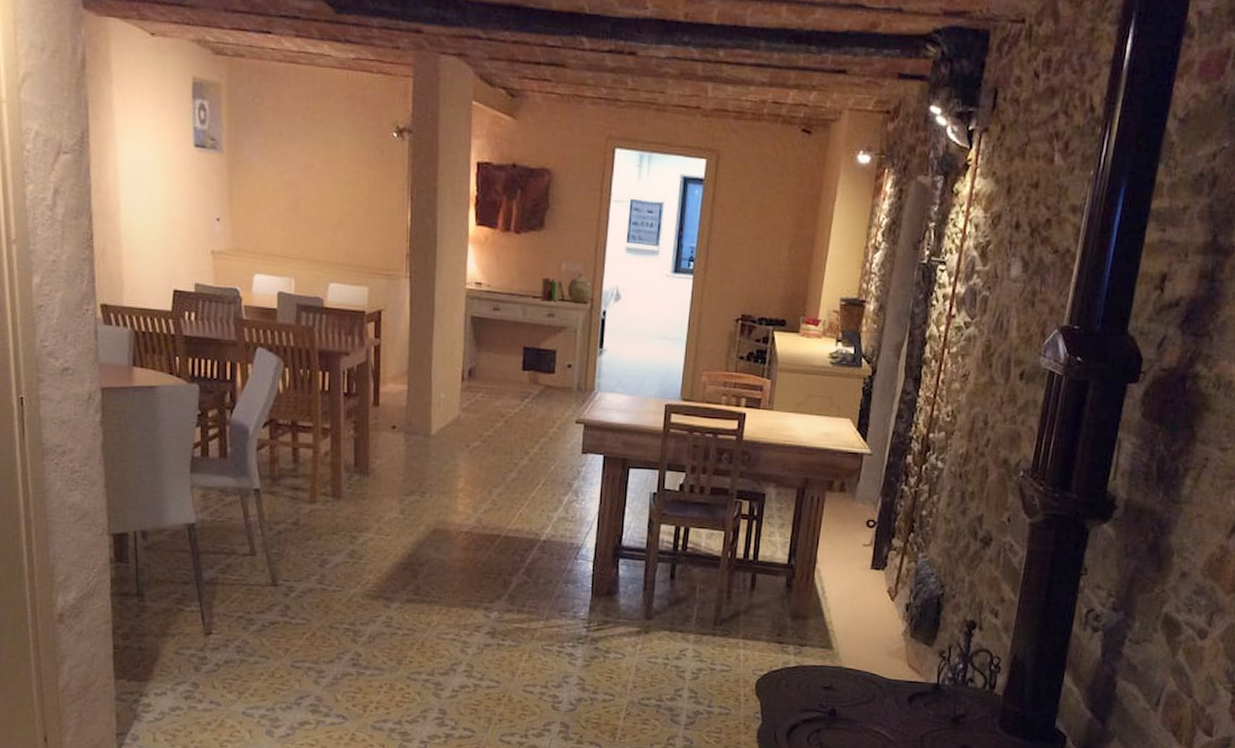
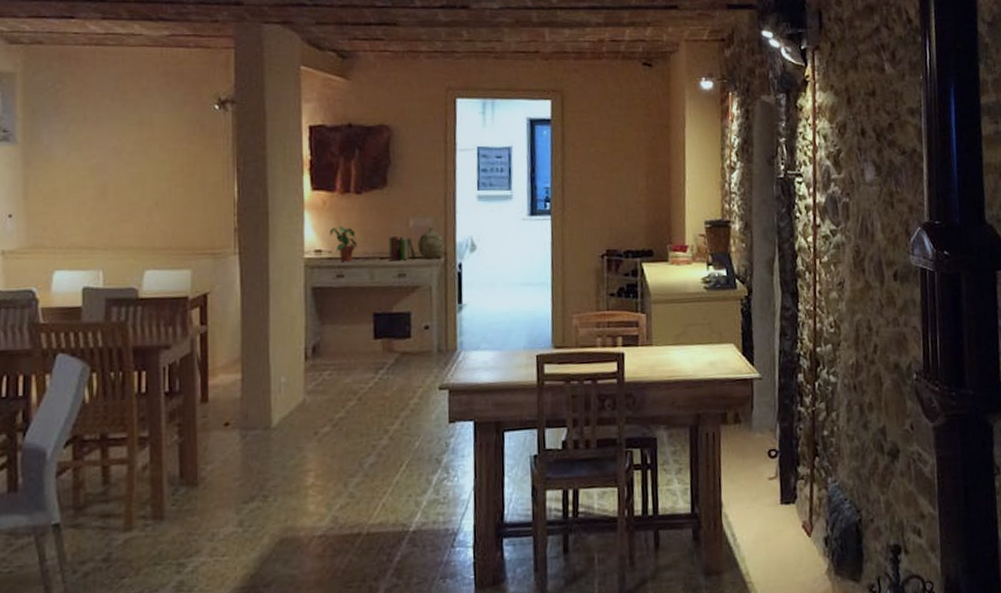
potted plant: none [490,262,514,297] -> present [330,226,357,263]

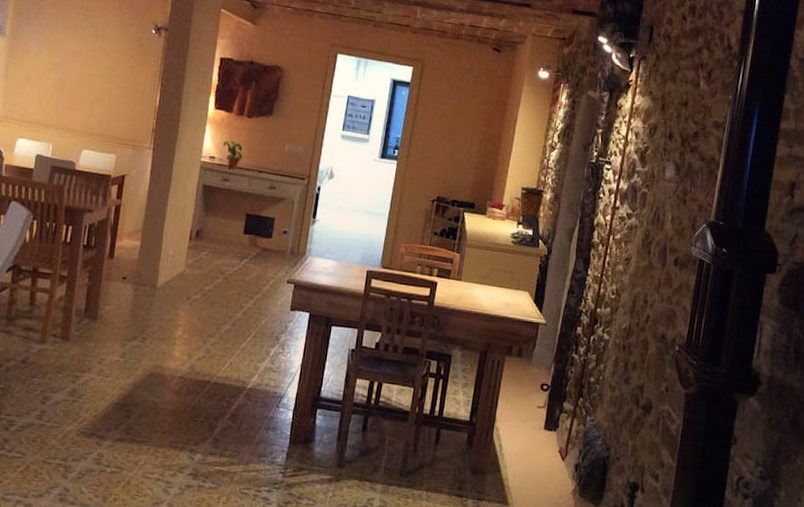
books: present [388,235,417,261] -> none [265,155,286,177]
decorative vase: present [418,226,445,261] -> none [288,153,311,181]

